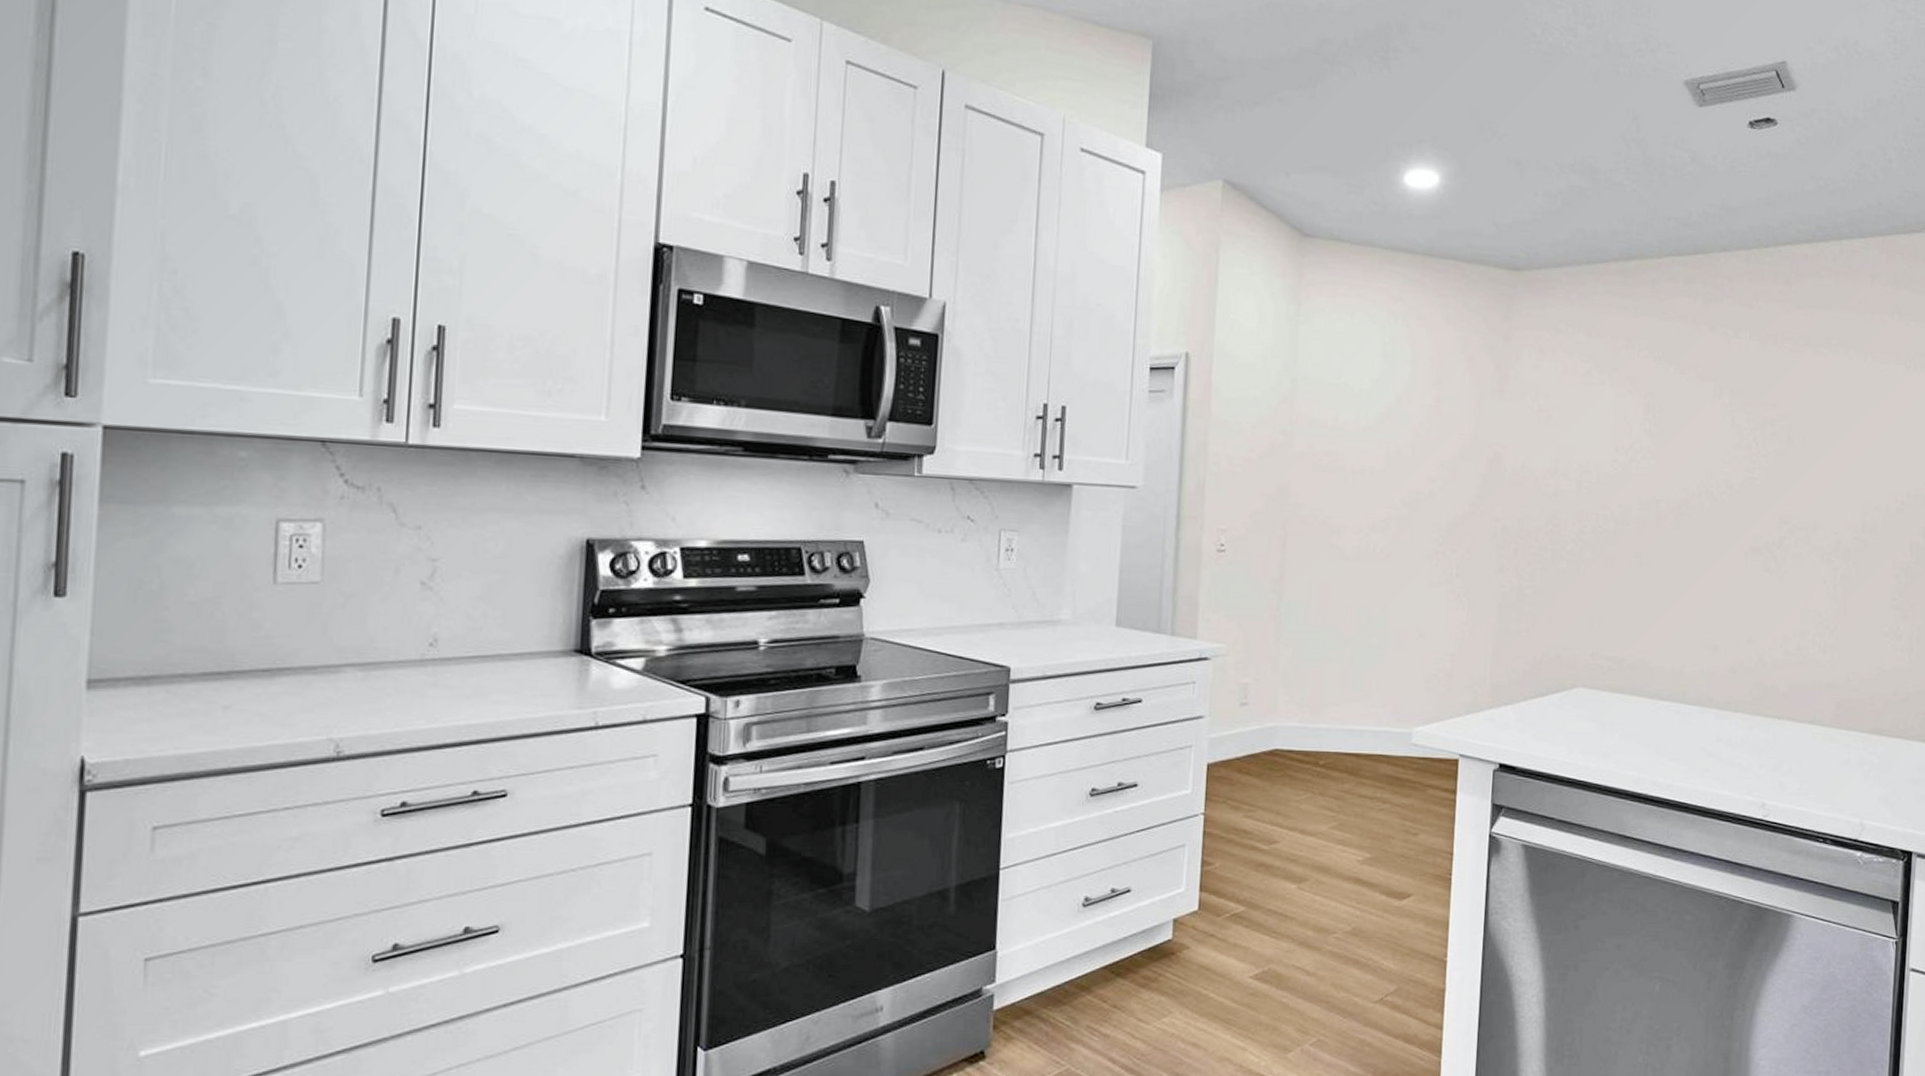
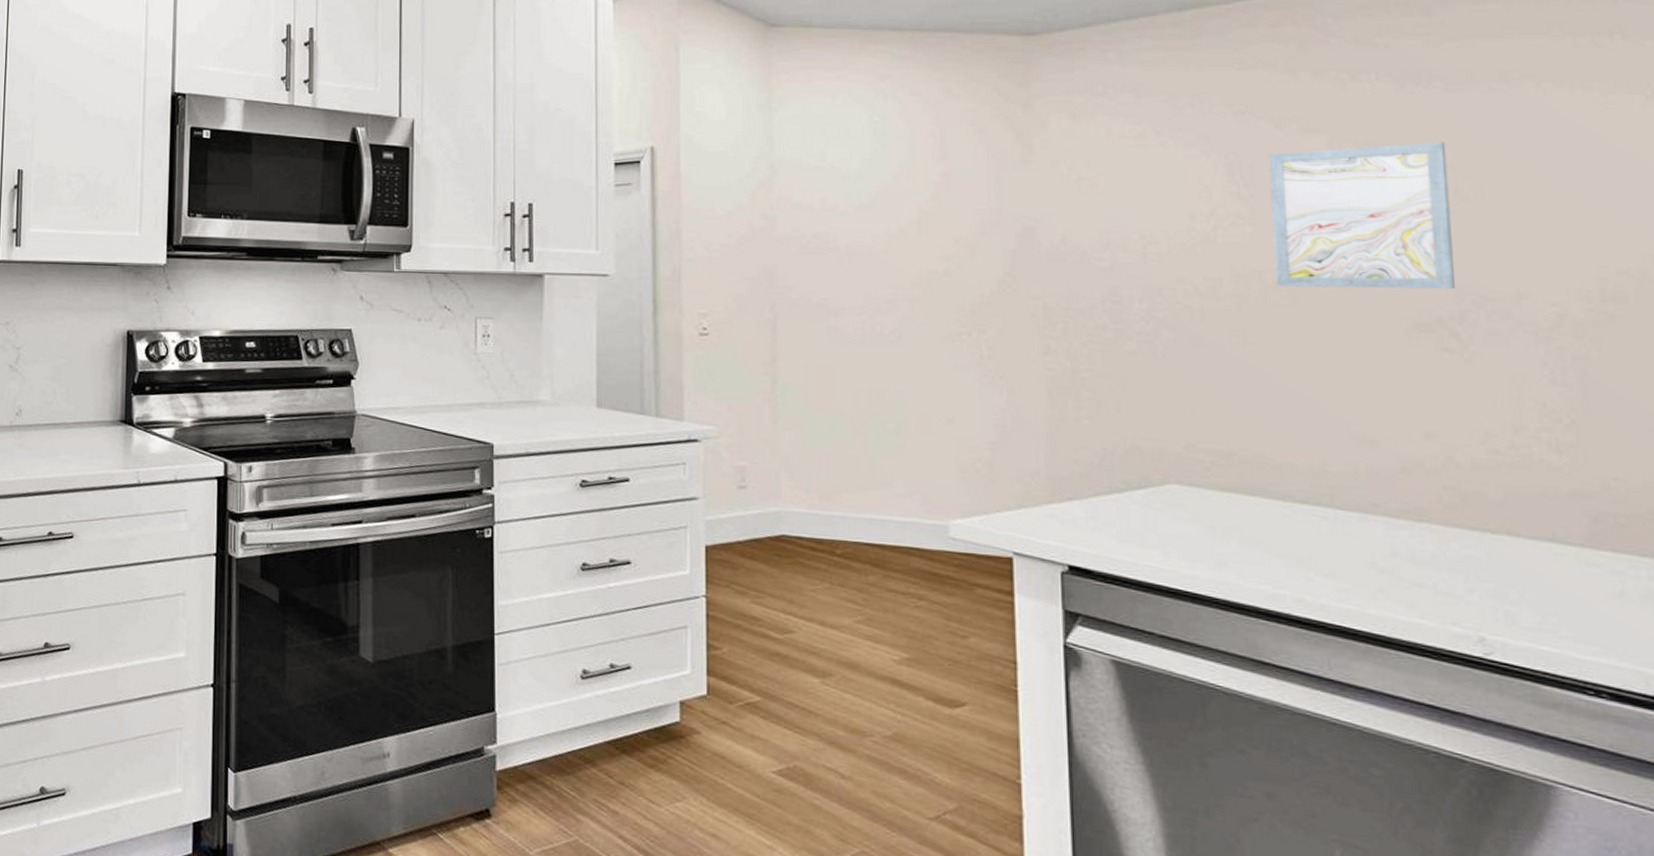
wall art: none [1666,394,1787,519] -> present [1268,142,1456,290]

